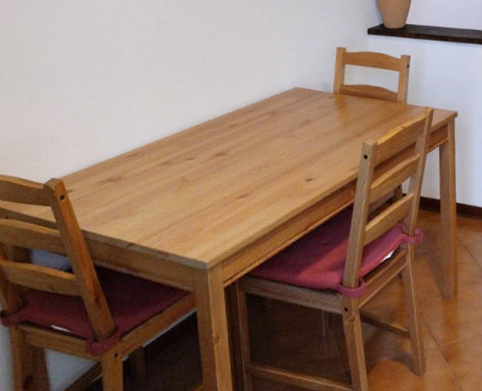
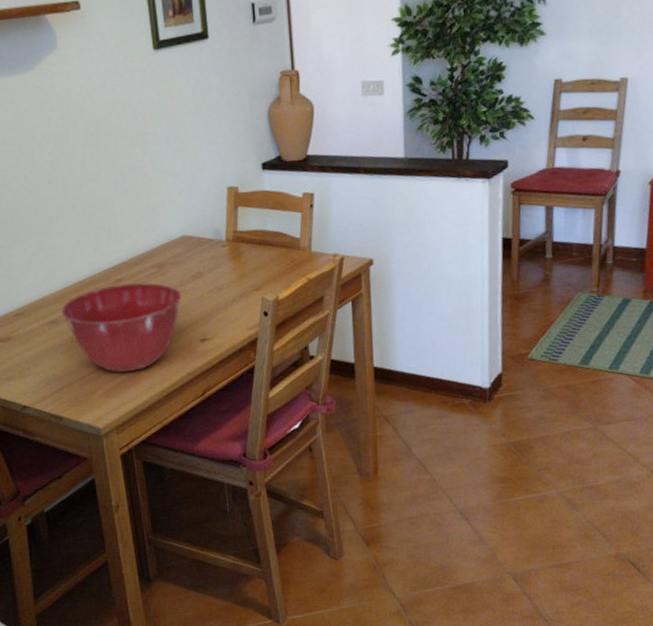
mixing bowl: none [175,128,291,210] -> present [61,283,182,372]

